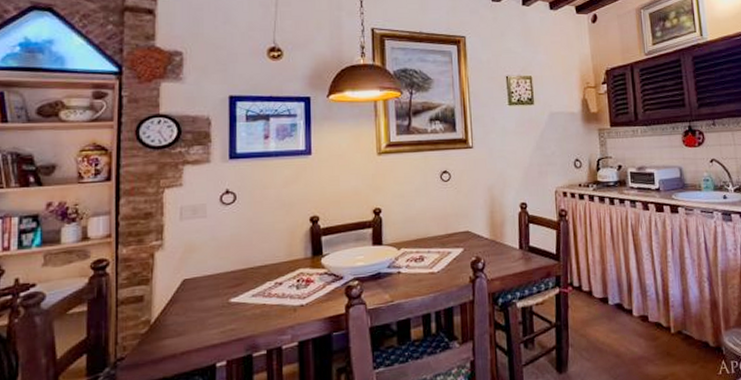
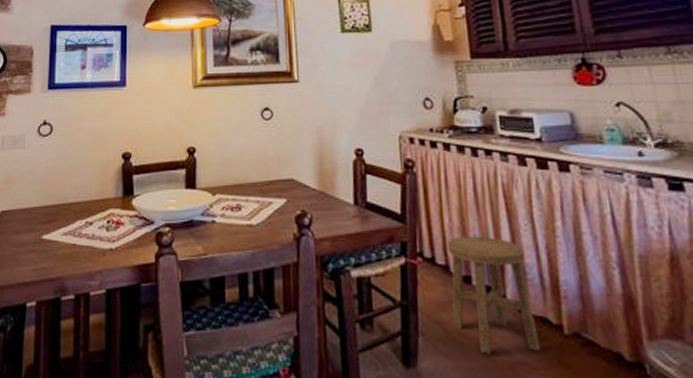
stool: none [590,266,655,355] -> present [447,235,541,354]

